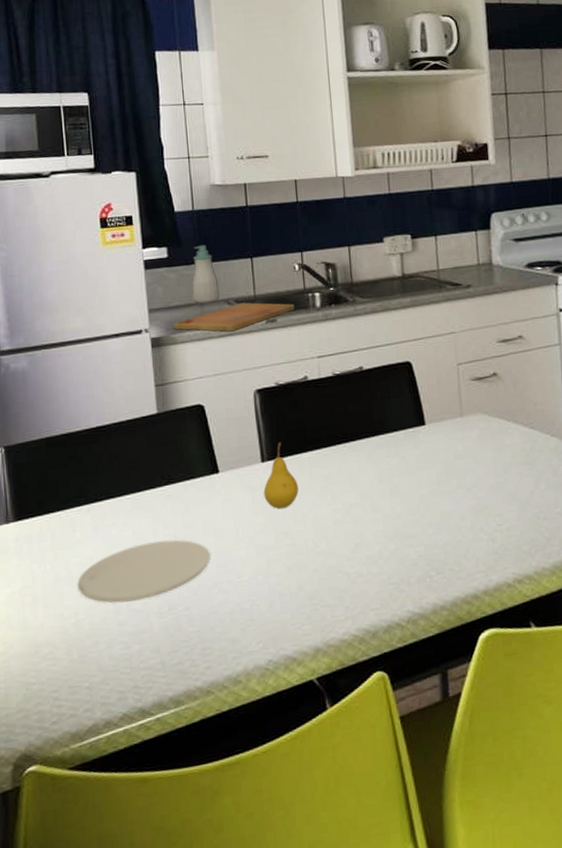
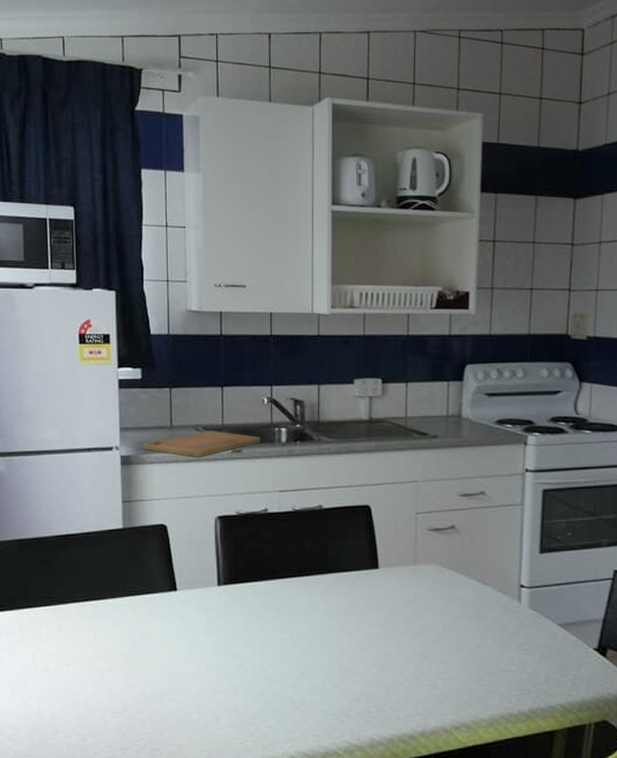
plate: present [77,539,211,603] -> none [41,647,164,698]
soap bottle: present [192,245,219,304] -> none [163,369,187,427]
fruit: present [263,442,298,509] -> none [218,568,251,631]

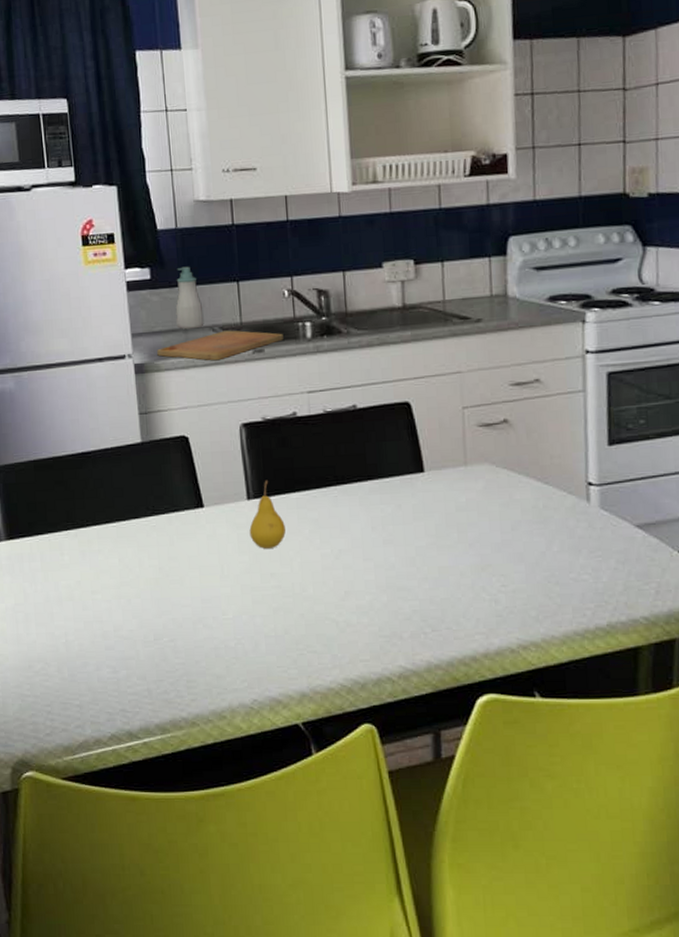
soap bottle: none [163,369,187,427] -> present [175,266,203,330]
fruit: none [218,568,251,631] -> present [249,480,286,549]

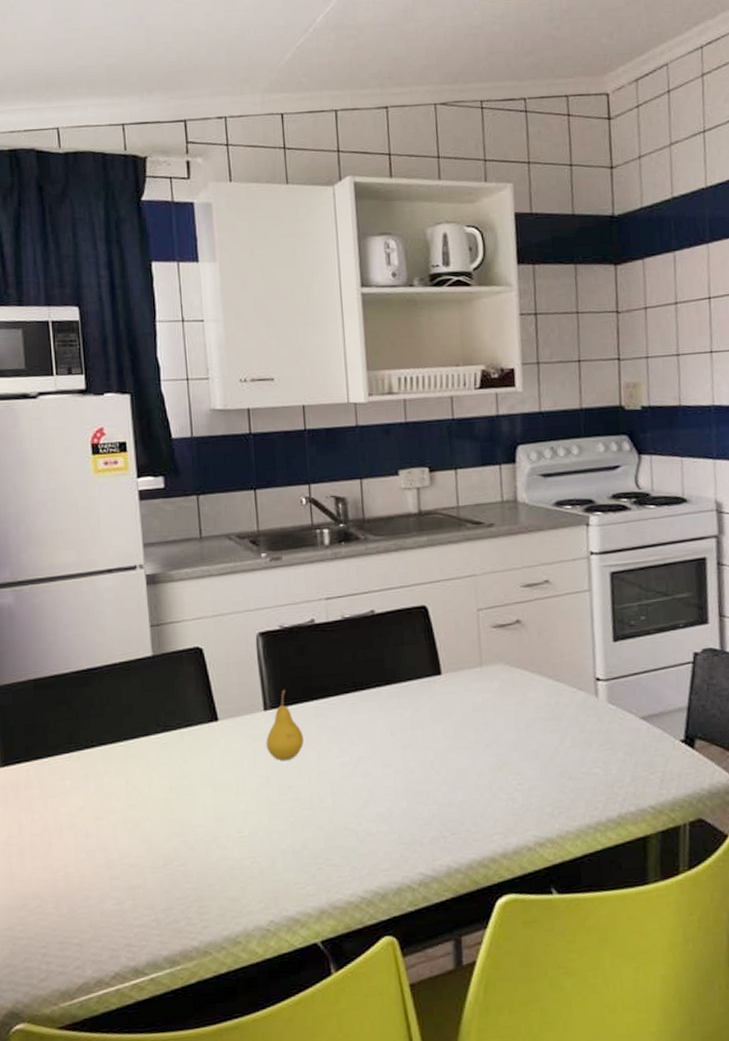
cutting board: present [157,330,284,361] -> none [170,538,301,570]
soap bottle: present [175,266,203,330] -> none [190,474,219,539]

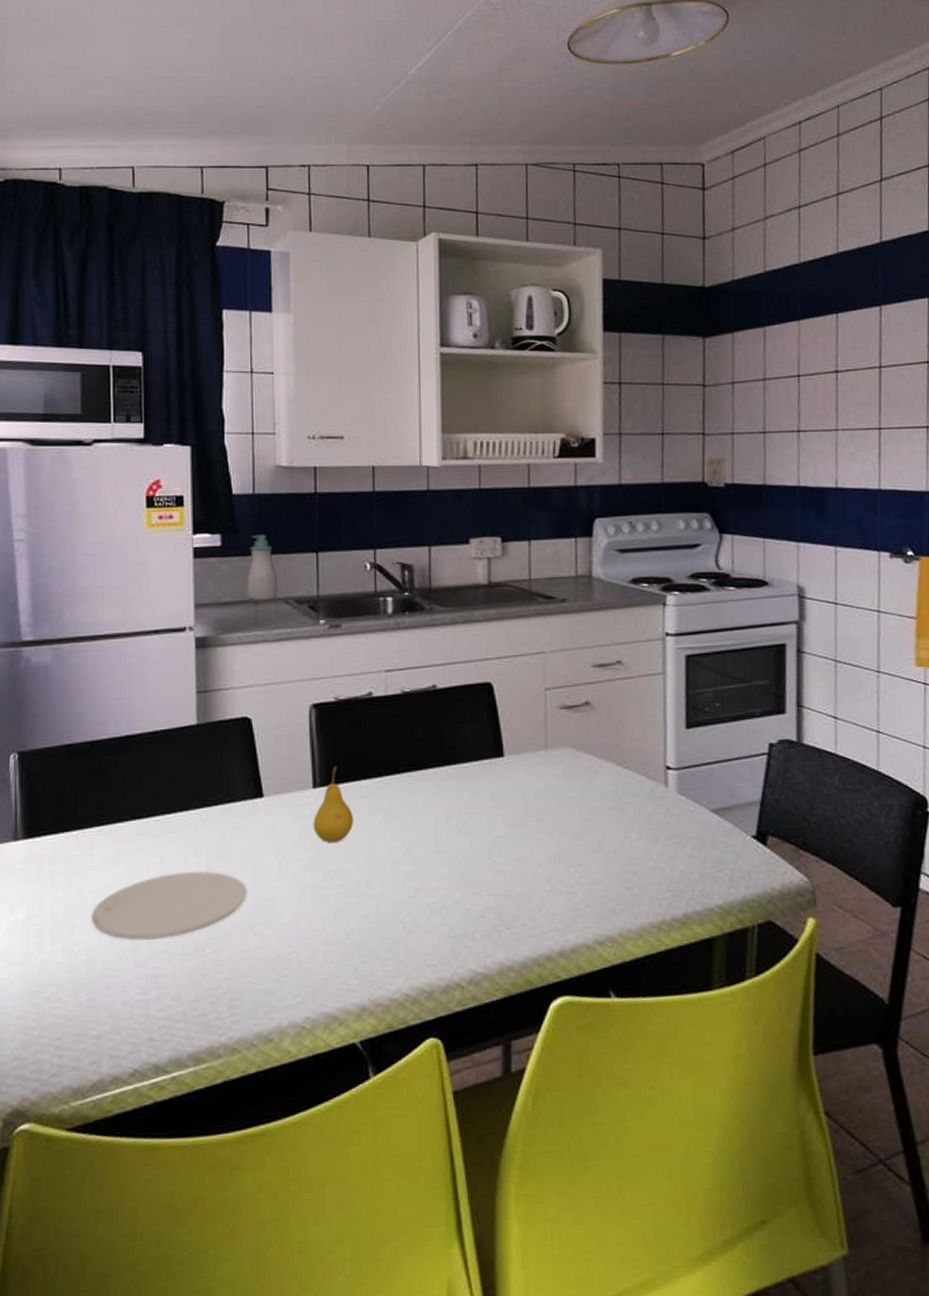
plate: none [67,791,209,856] -> present [91,871,247,940]
soap bottle: none [190,474,219,539] -> present [247,534,276,601]

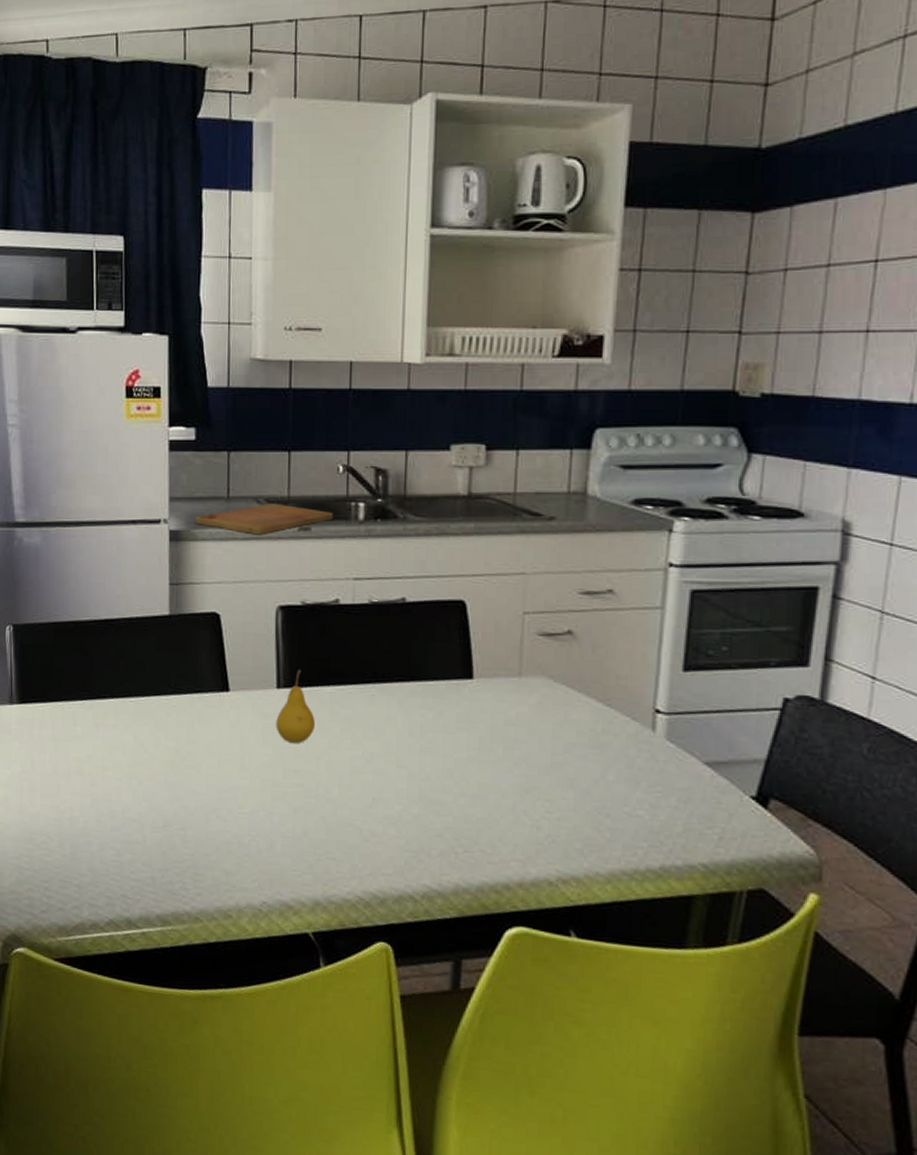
plate: present [91,871,247,940] -> none [74,752,212,810]
cutting board: none [223,603,363,636] -> present [195,503,333,535]
soap bottle: present [247,534,276,601] -> none [219,429,248,498]

